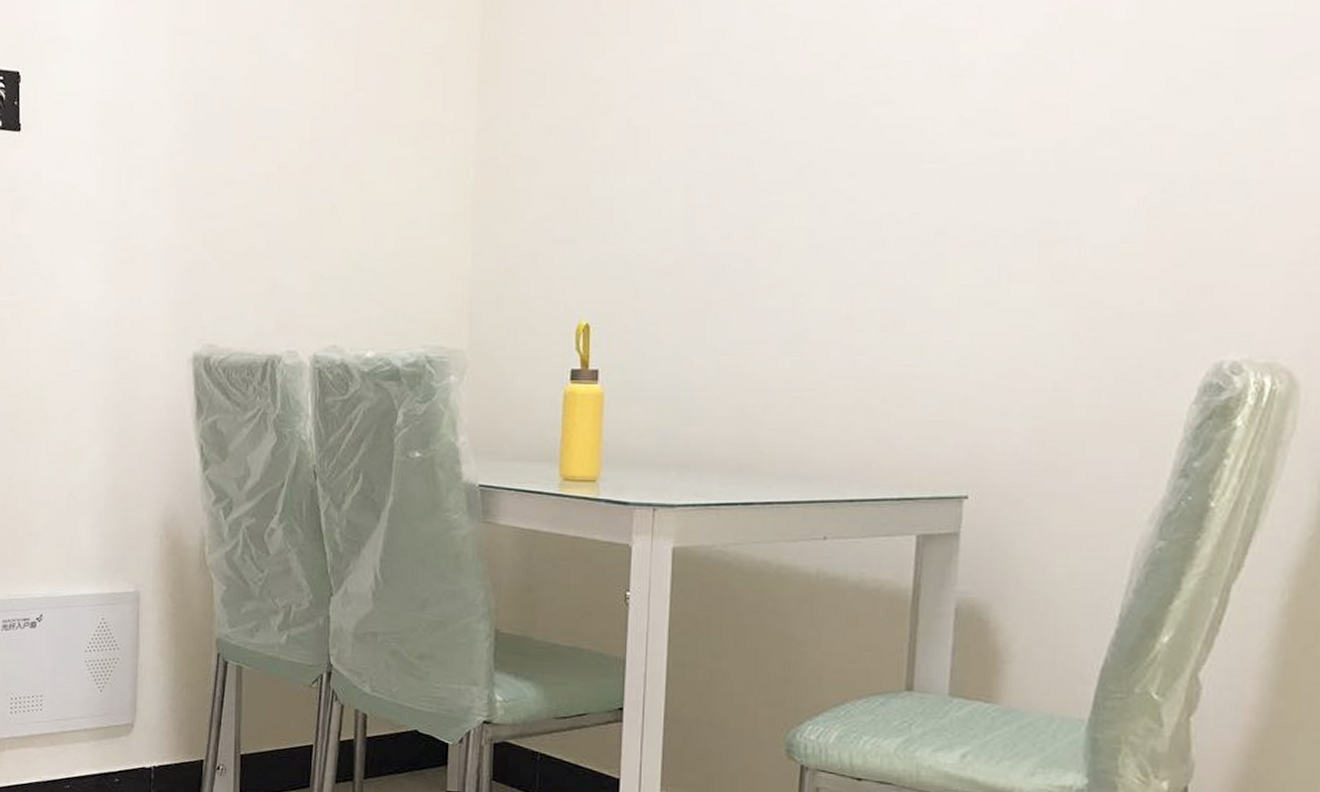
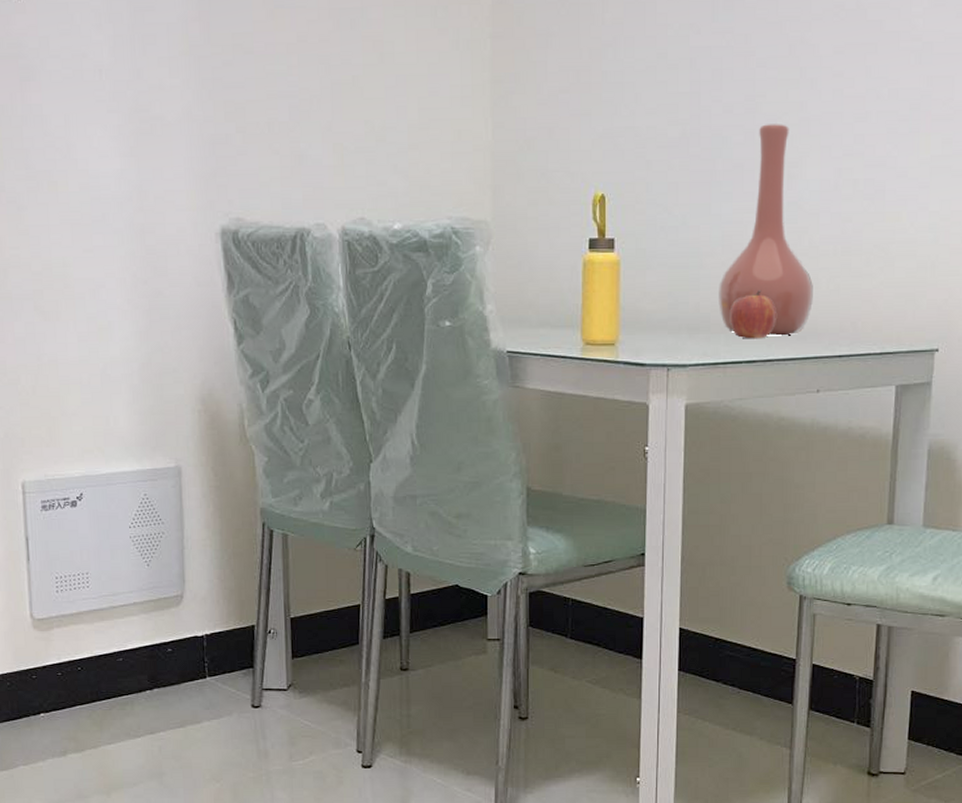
vase: none [712,251,820,477] -> present [719,124,813,336]
fruit: none [724,427,778,479] -> present [729,290,776,339]

